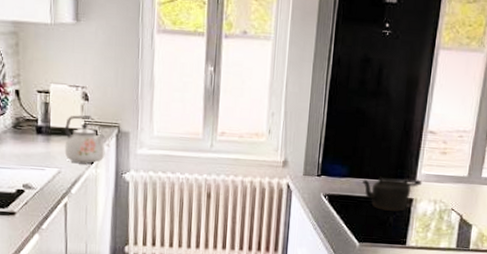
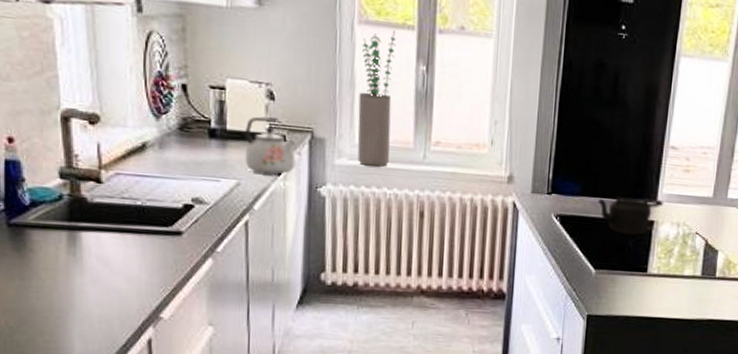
vase: none [156,37,189,155] -> present [357,30,396,167]

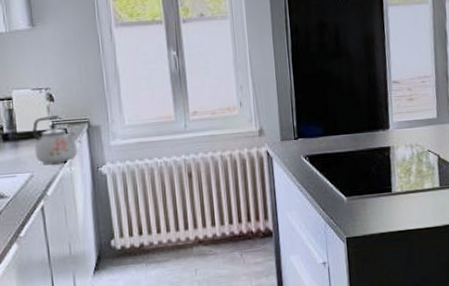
vase: present [357,30,396,167] -> none [121,27,157,142]
teapot: present [597,195,664,235] -> none [338,127,396,163]

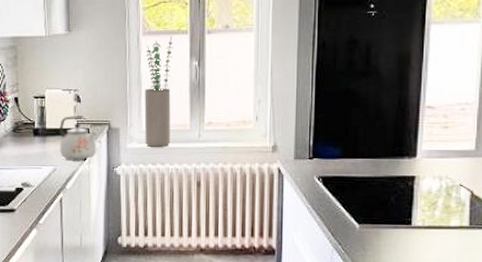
vase: none [121,27,157,142] -> present [144,36,173,147]

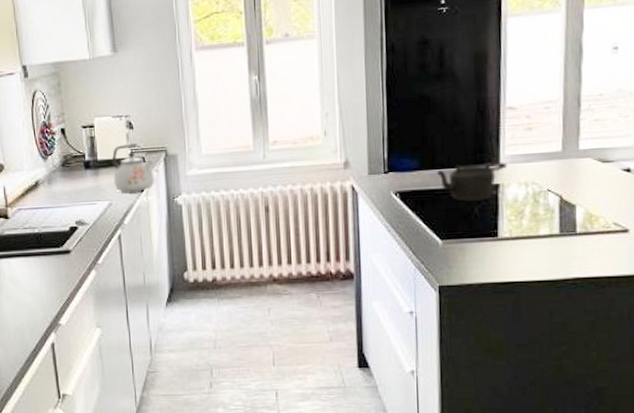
vase: present [144,36,173,147] -> none [201,50,234,172]
teapot: none [357,155,424,190] -> present [436,162,508,202]

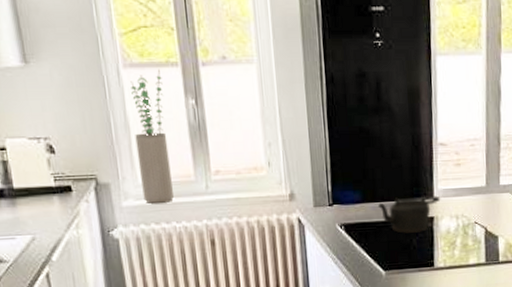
kettle: present [112,142,155,193] -> none [31,169,85,226]
vase: none [201,50,234,172] -> present [130,69,175,203]

